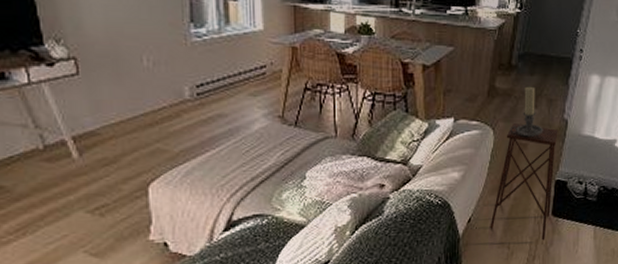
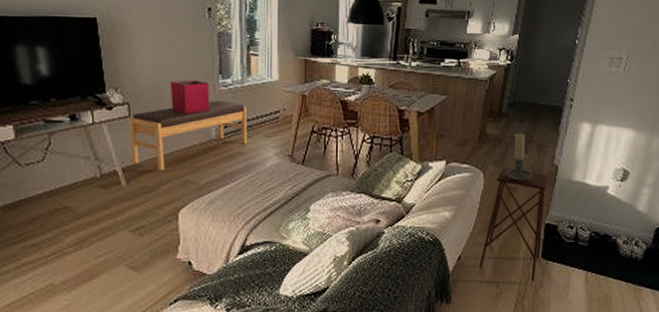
bench: none [77,53,229,139] -> present [129,100,248,171]
storage bin: none [128,29,181,69] -> present [170,80,210,113]

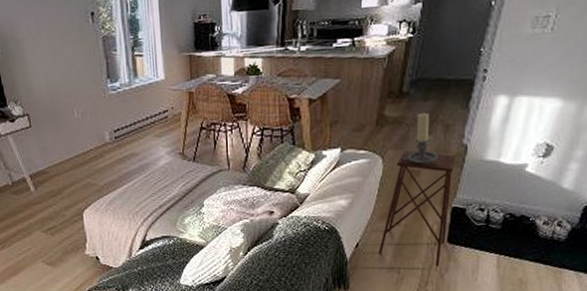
bench: present [129,100,248,171] -> none [30,104,140,176]
storage bin: present [170,80,210,113] -> none [63,86,102,120]

